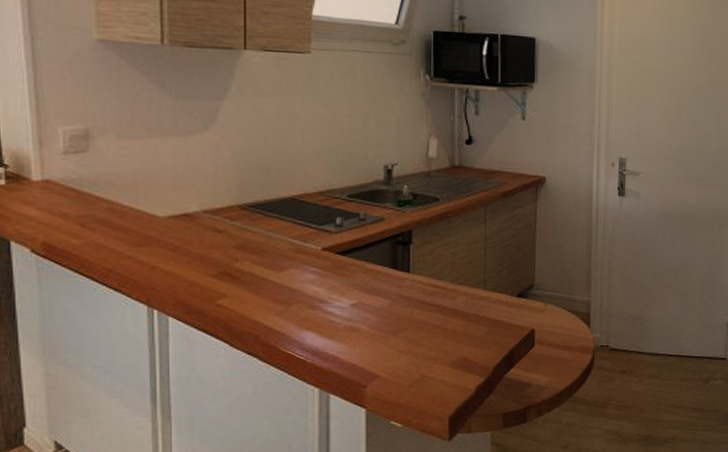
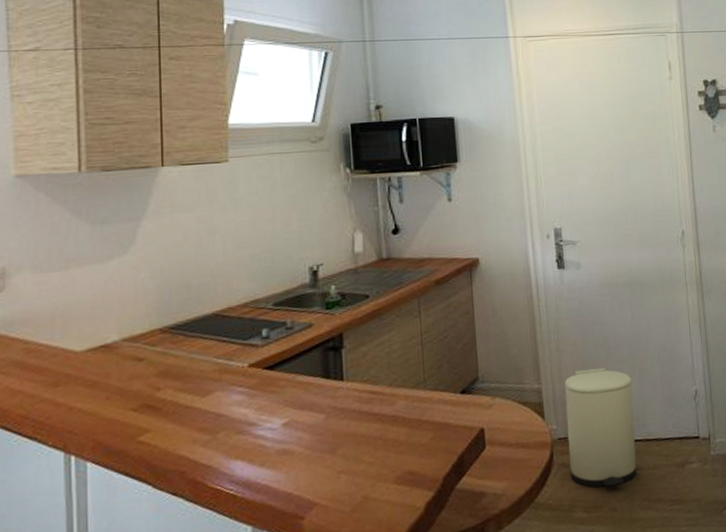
pedal bin: none [608,289,673,391] -> present [564,367,637,488]

